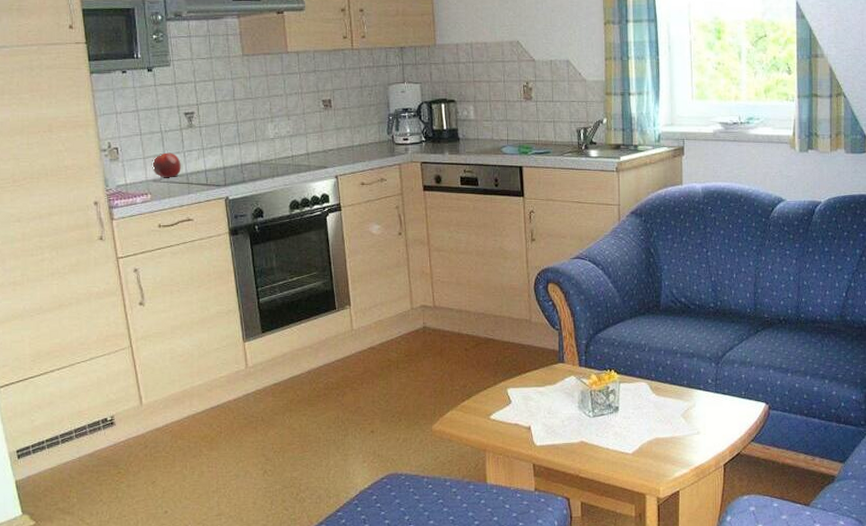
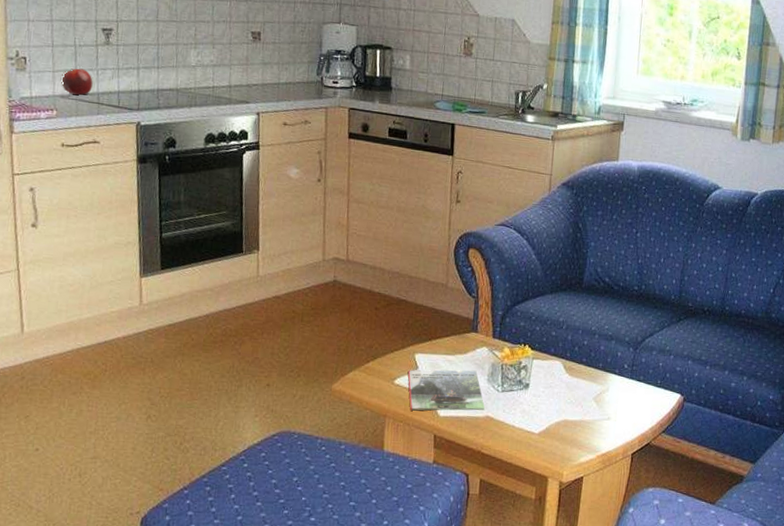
magazine: none [502,399,578,443] -> present [408,369,485,411]

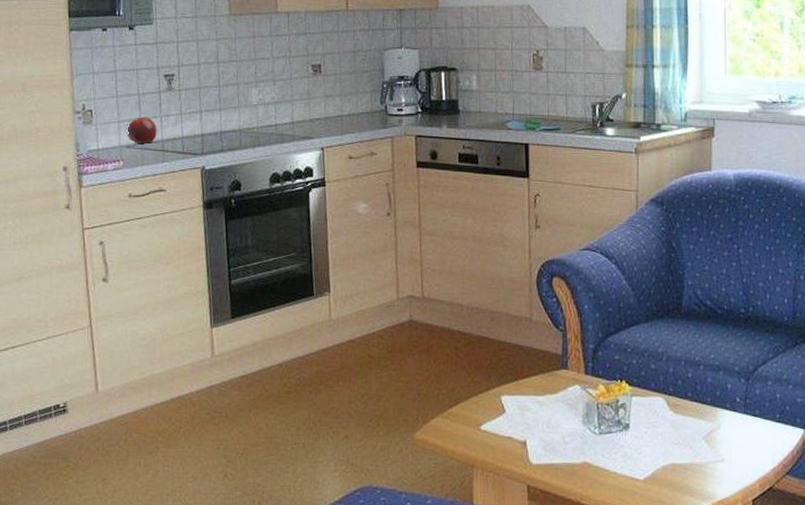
magazine: present [408,369,485,411] -> none [494,411,581,459]

